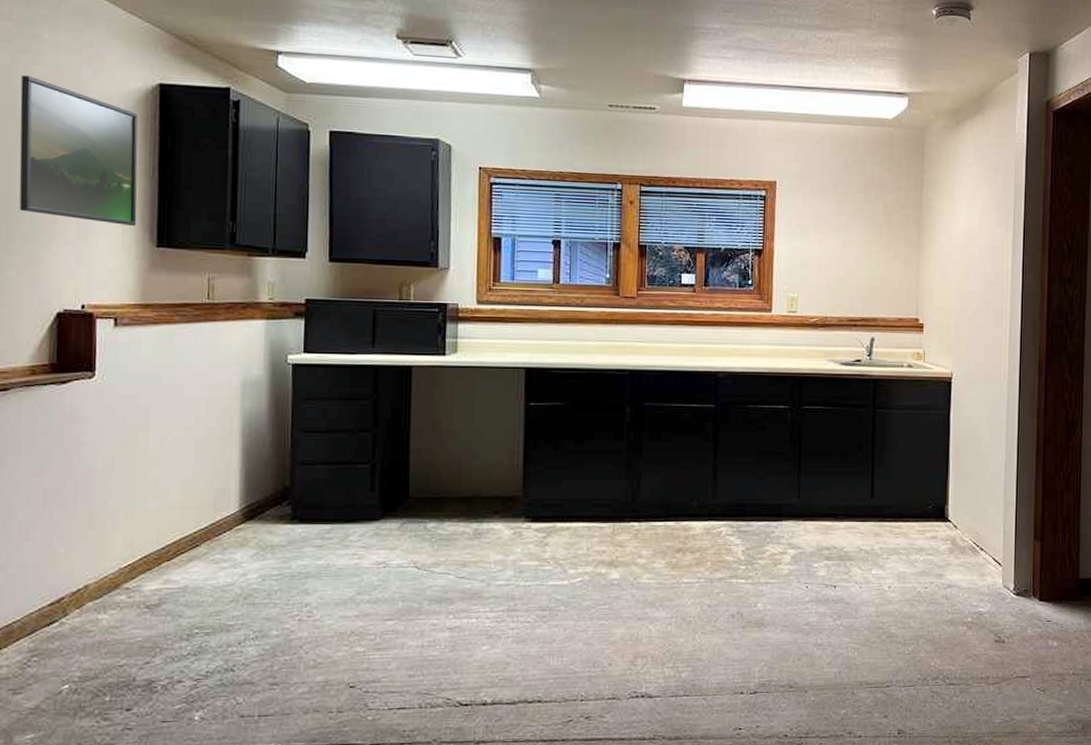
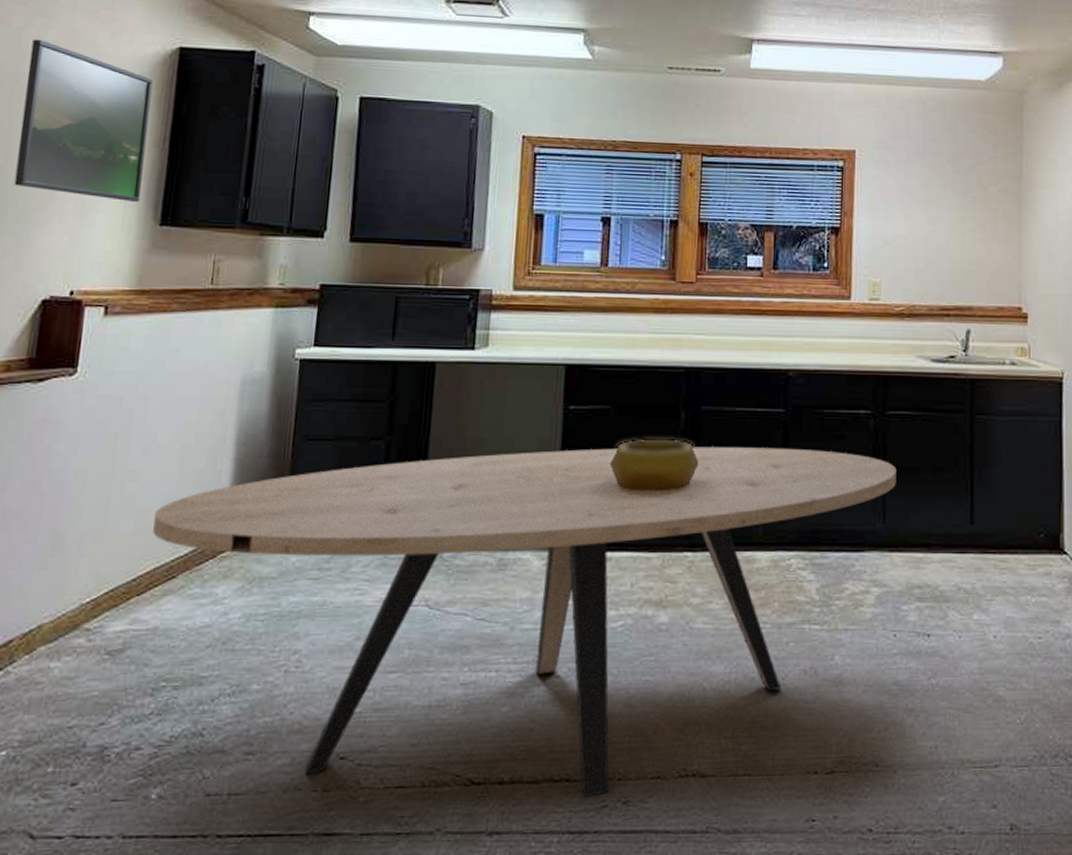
dining table: none [175,436,810,714] -> present [153,447,897,797]
decorative bowl: none [566,429,643,473] -> present [610,437,699,492]

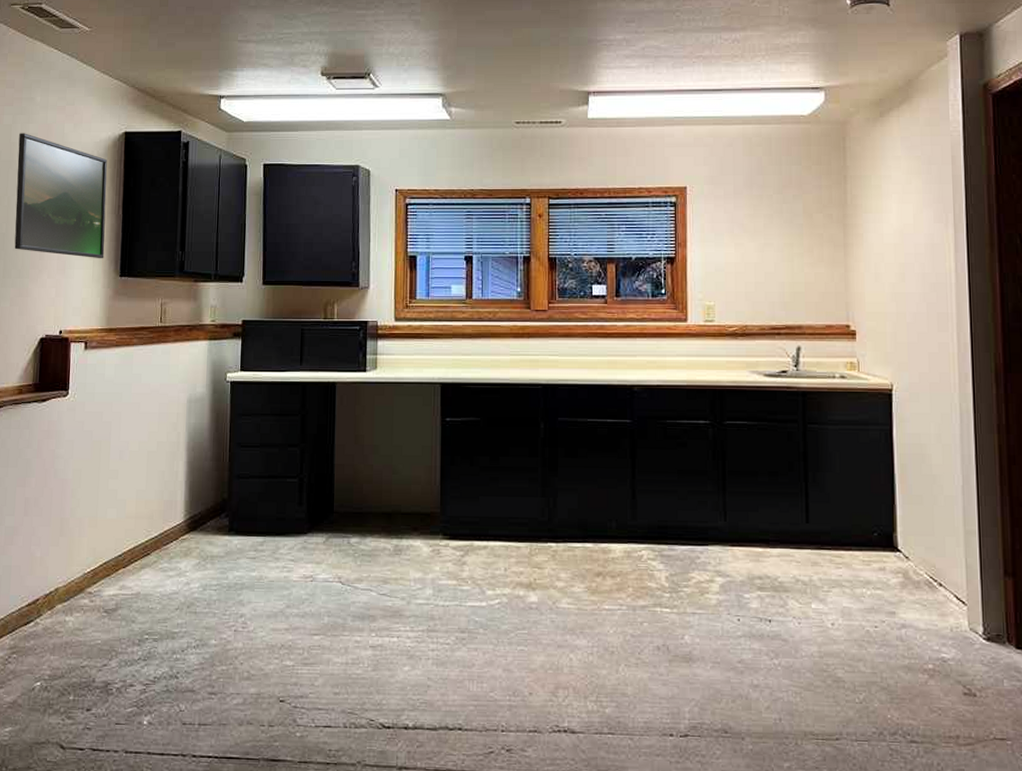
dining table: present [153,447,897,797] -> none [130,453,735,744]
decorative bowl: present [610,437,699,492] -> none [482,444,558,491]

